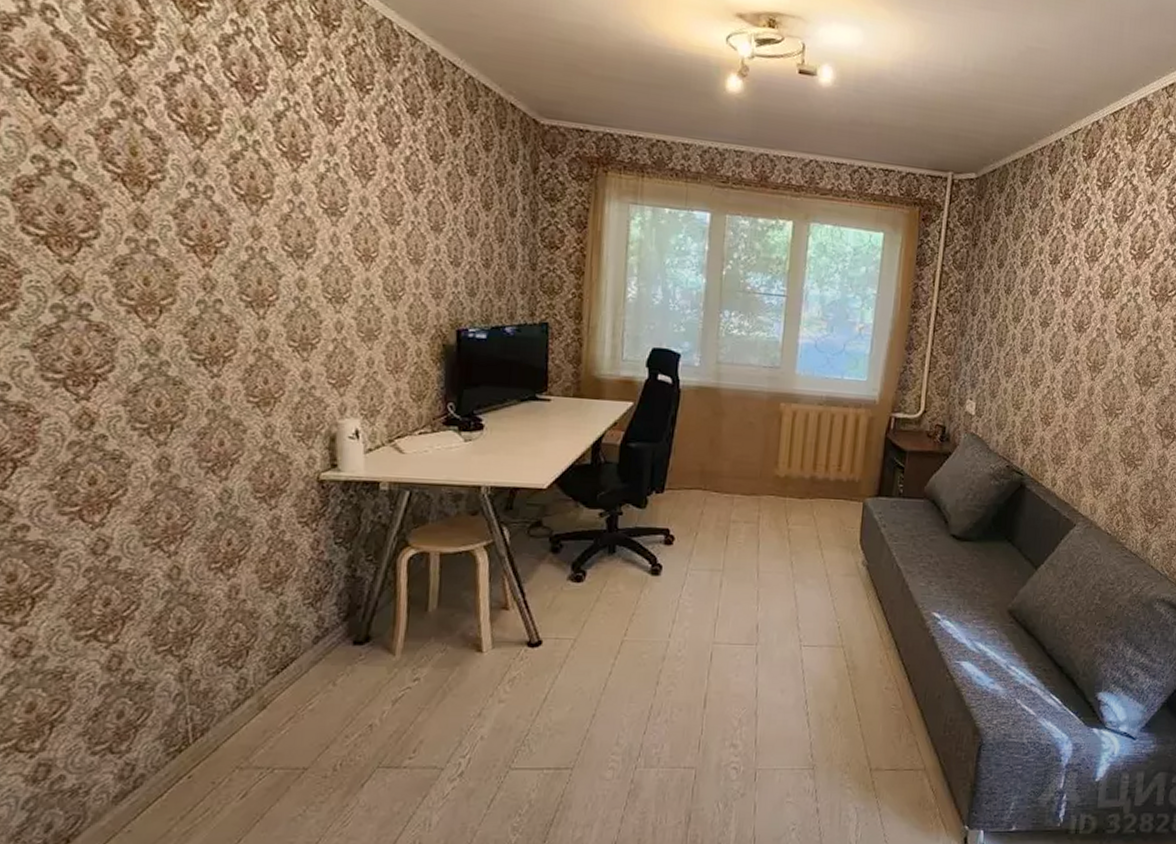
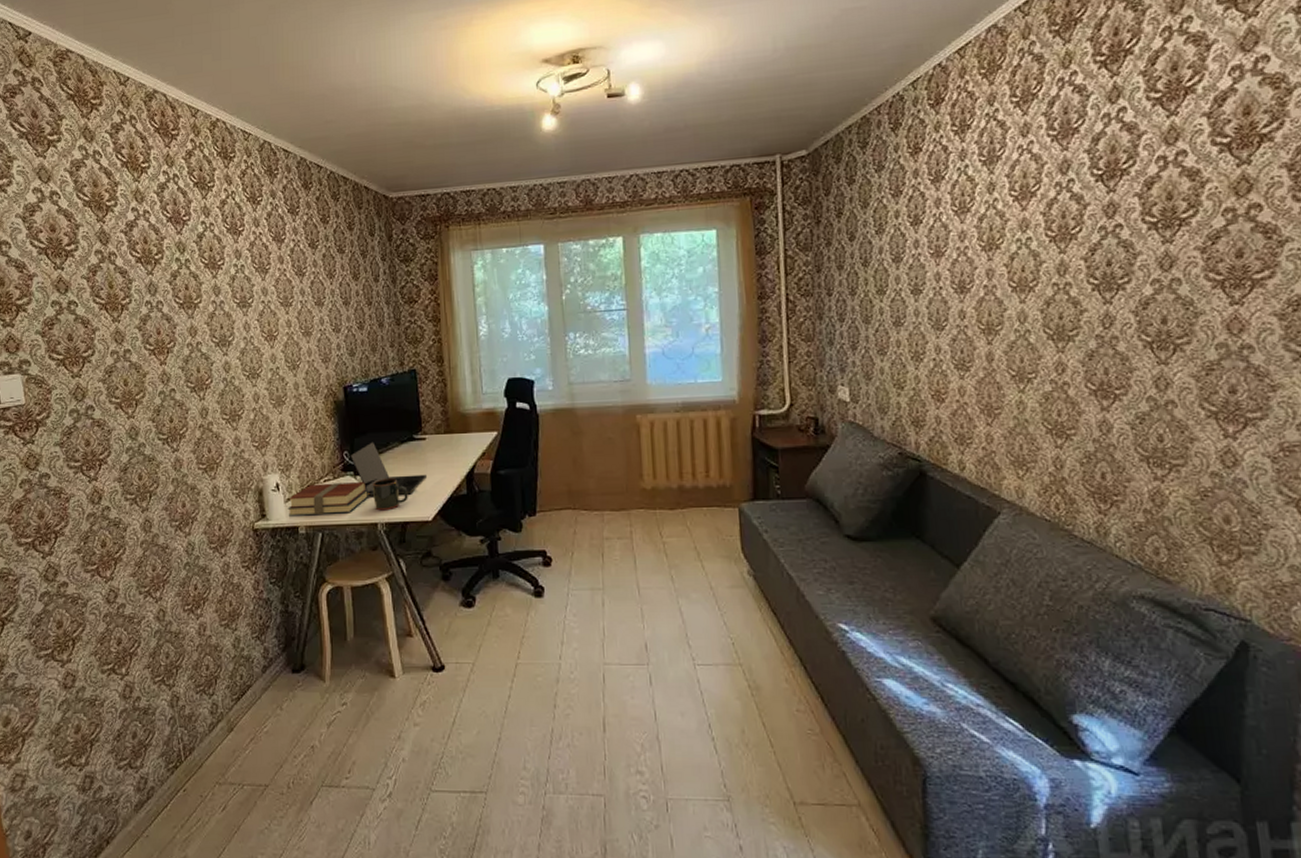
books: none [367,435,475,472] -> present [288,482,369,516]
laptop: none [455,396,548,459] -> present [350,442,428,497]
mug: none [479,438,523,474] -> present [372,478,408,511]

